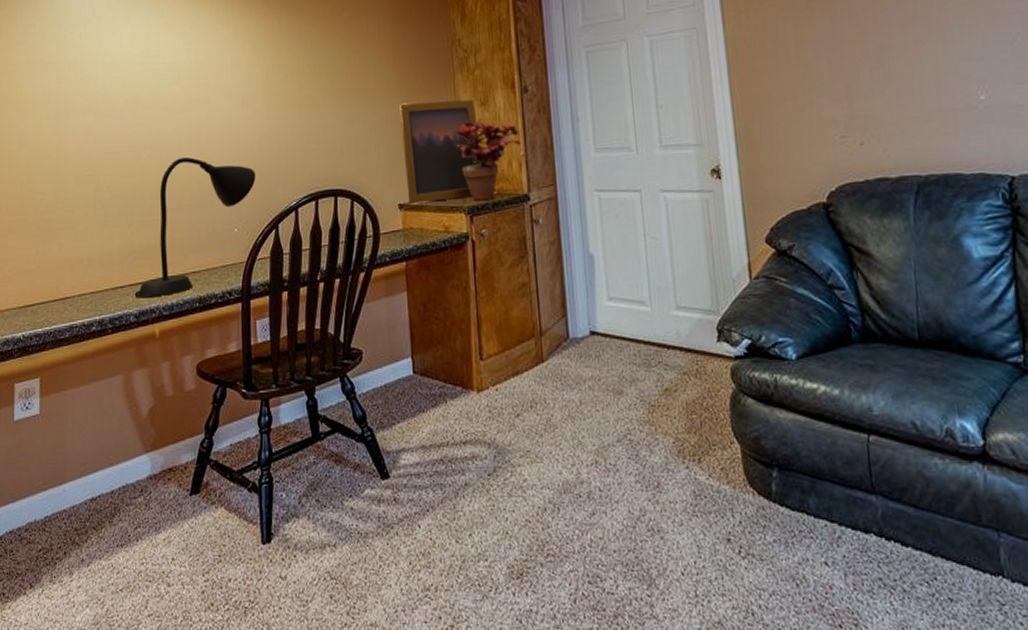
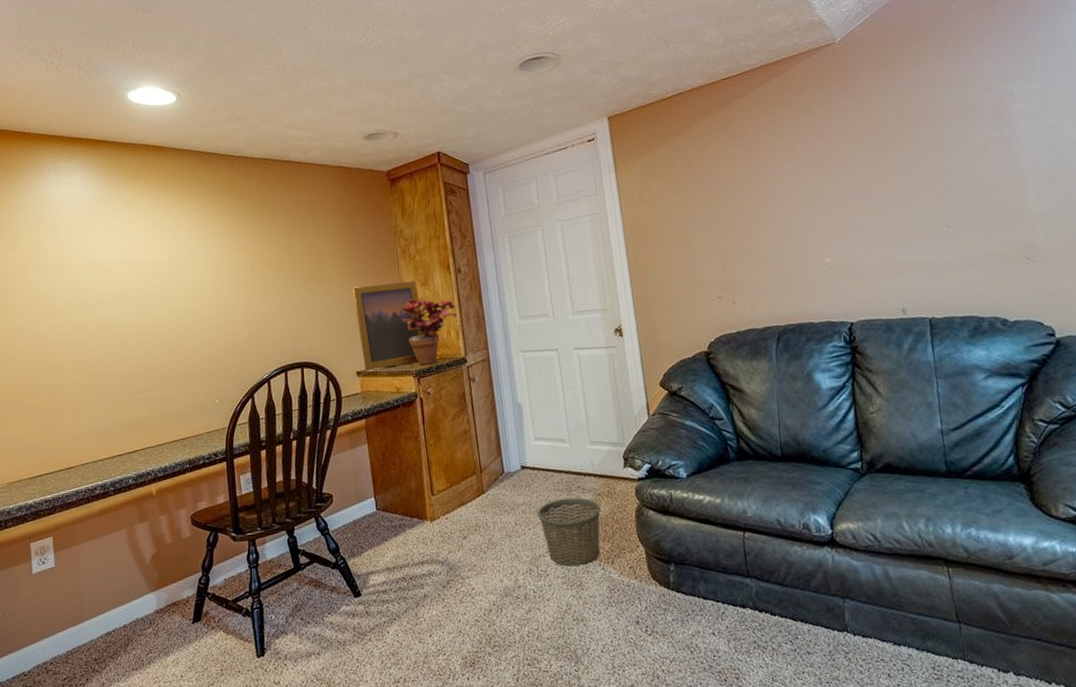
desk lamp: present [134,156,256,298] -> none [131,341,232,464]
basket: none [608,374,688,462] -> present [537,497,602,567]

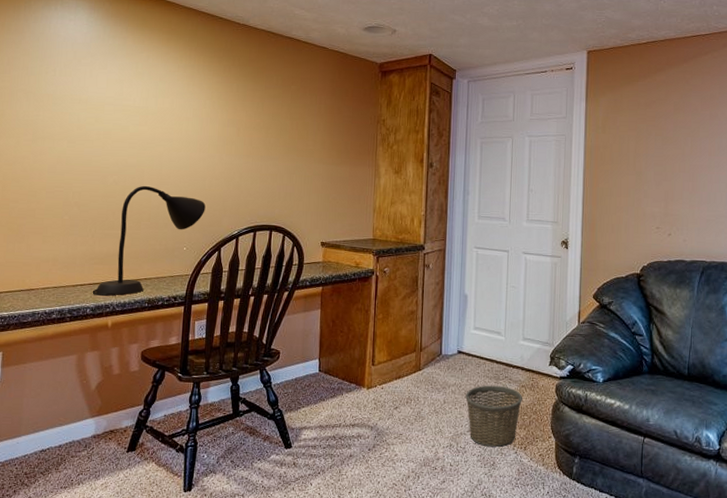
desk lamp: none [131,341,232,464] -> present [92,185,206,296]
picture frame: present [351,280,425,371] -> none [329,164,391,243]
potted plant: present [400,296,458,365] -> none [371,183,423,246]

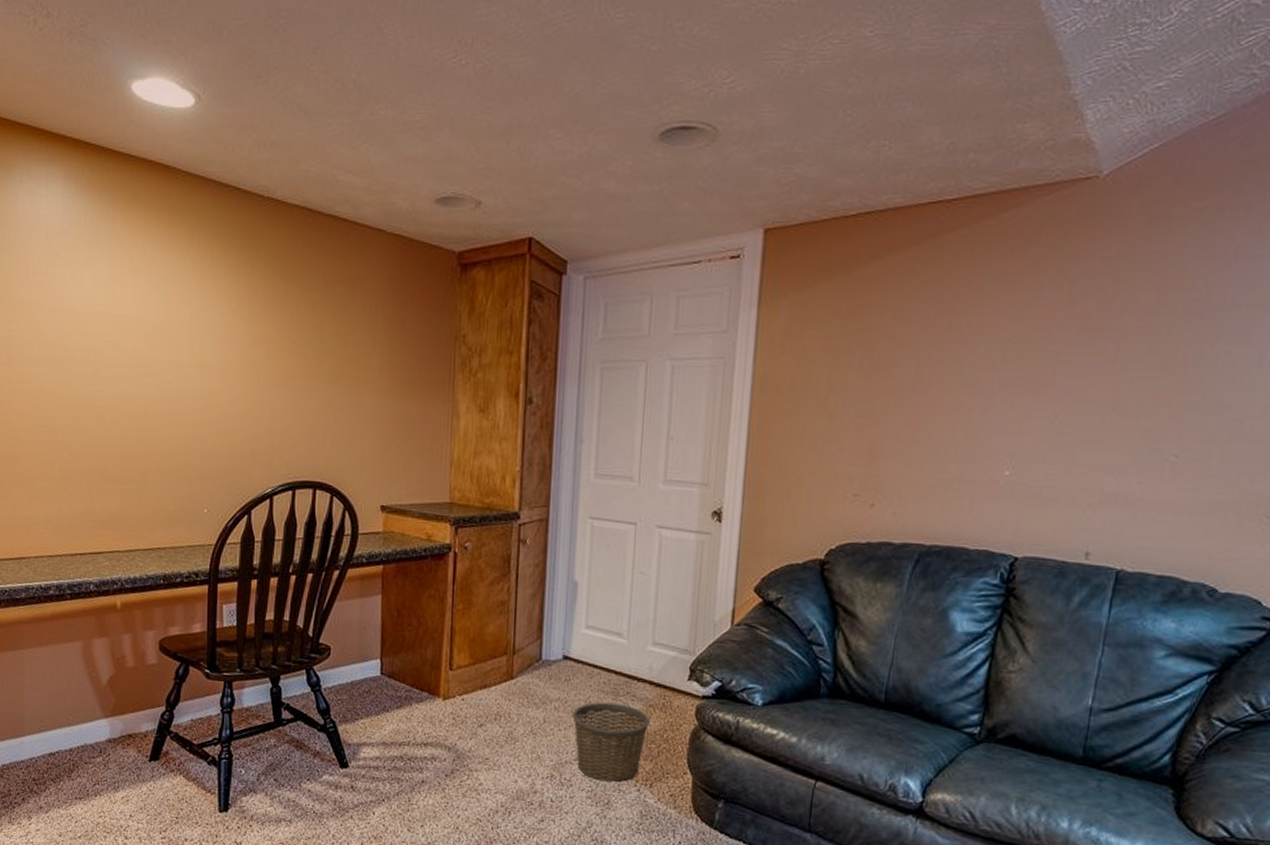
desk lamp: present [92,185,206,296] -> none [95,425,229,569]

